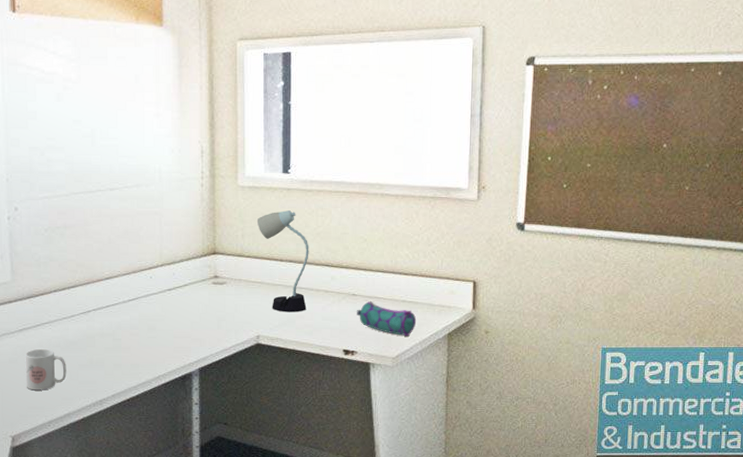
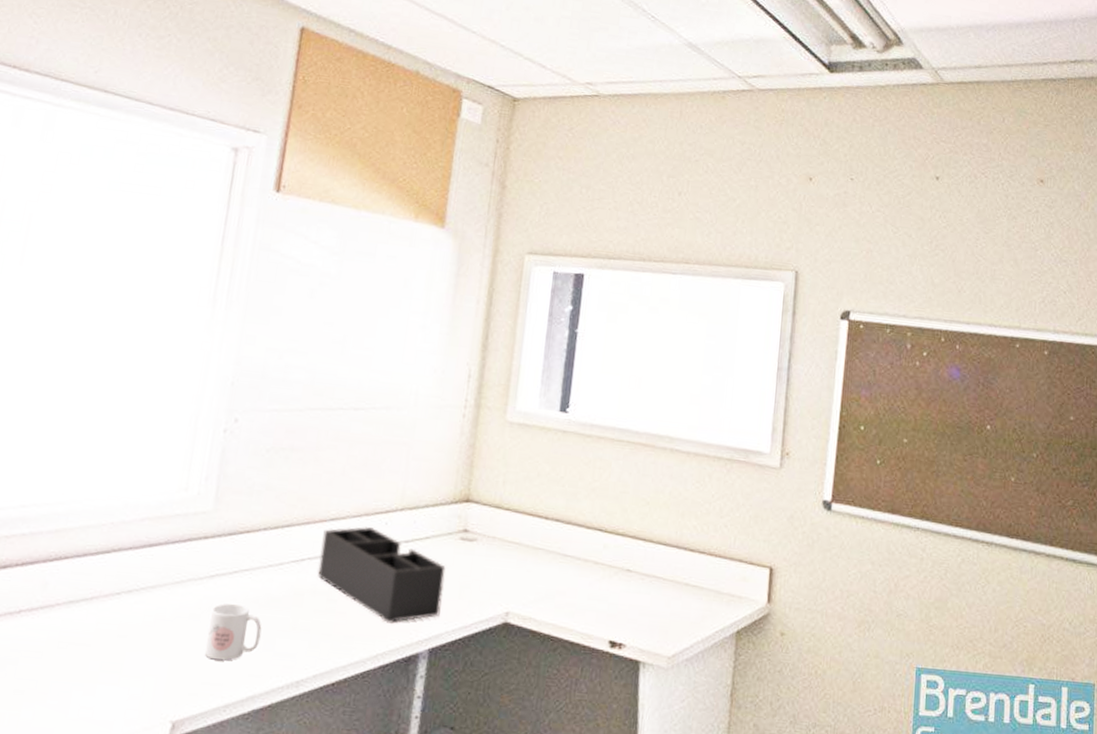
desk organizer: none [102,282,204,352] -> present [317,527,446,623]
desk lamp: present [256,210,309,312] -> none [522,457,582,587]
pencil case: present [357,300,417,337] -> none [630,579,700,631]

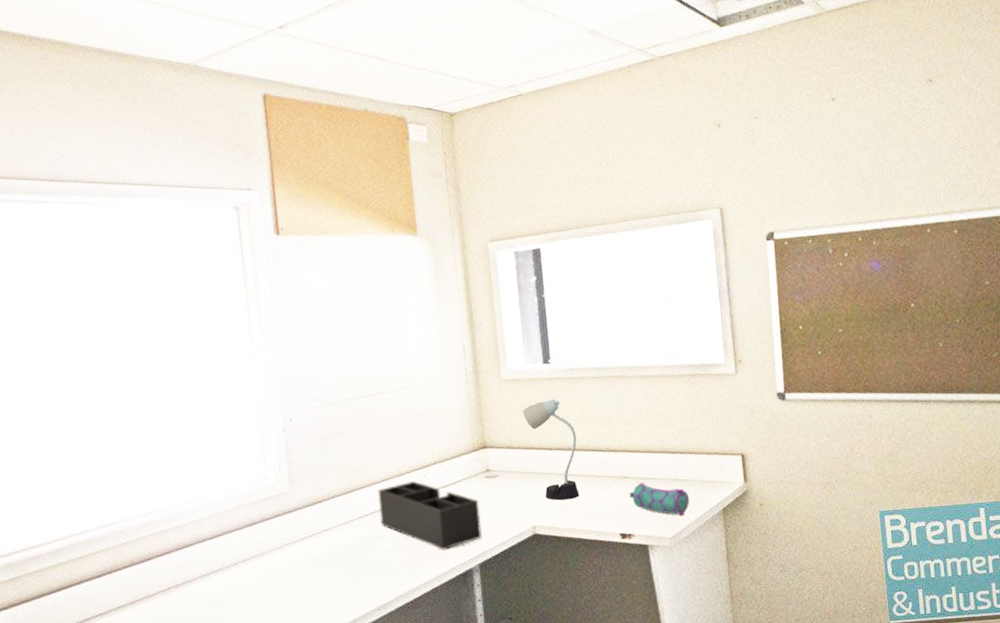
mug: present [204,603,262,661] -> none [307,555,350,599]
desk lamp: none [522,457,582,587] -> present [522,399,580,501]
pencil case: none [630,579,700,631] -> present [629,482,690,515]

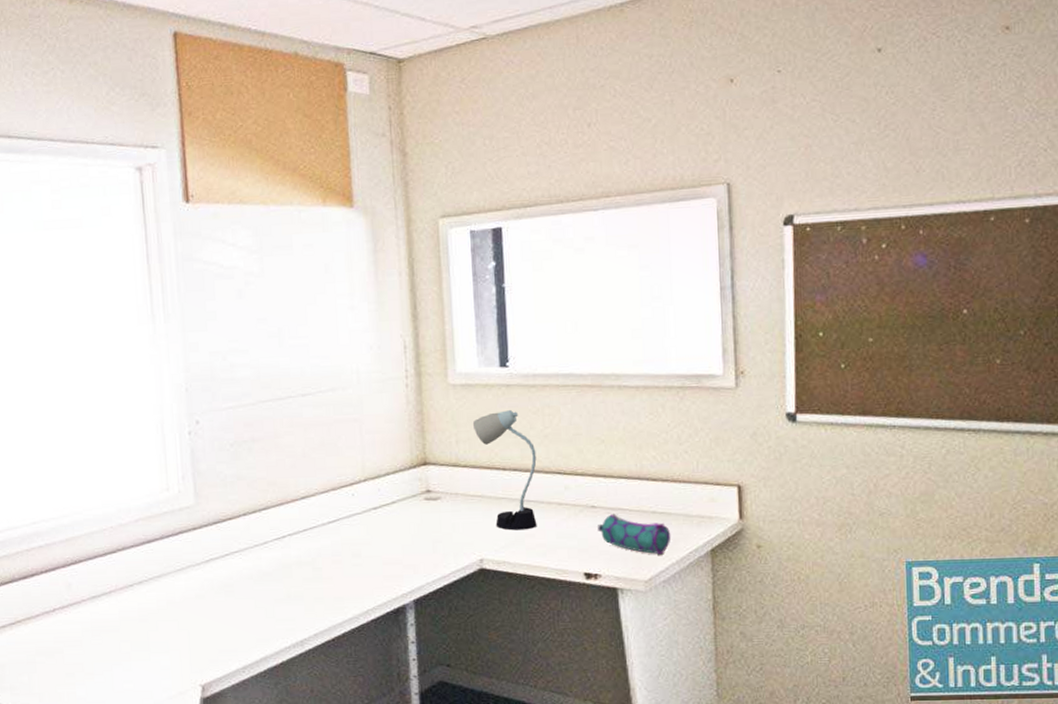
desk organizer: present [378,481,482,550] -> none [297,500,418,582]

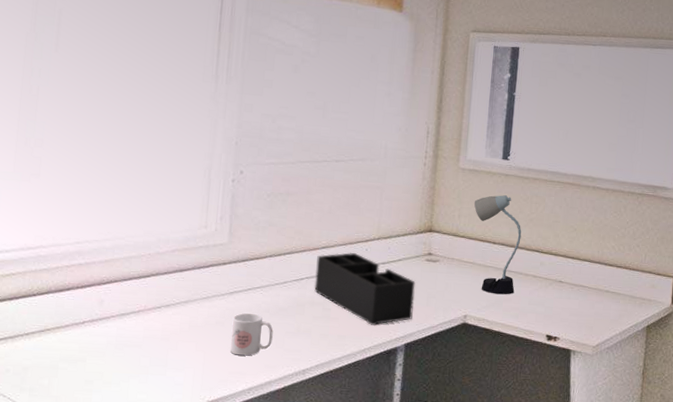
mug: none [213,581,261,631] -> present [230,312,273,356]
desk organizer: none [297,500,418,582] -> present [314,253,415,326]
pencil case: present [598,513,671,555] -> none [562,288,618,326]

